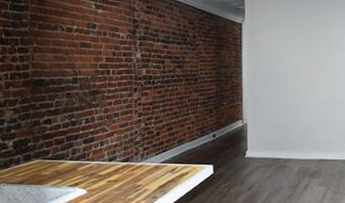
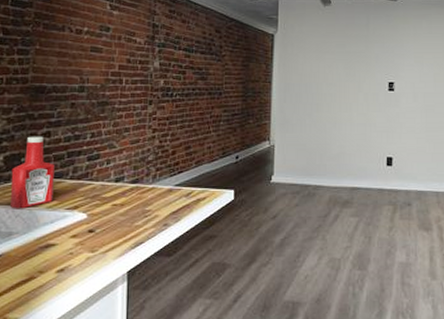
ketchup bottle: none [20,123,57,187] -> present [10,136,55,209]

